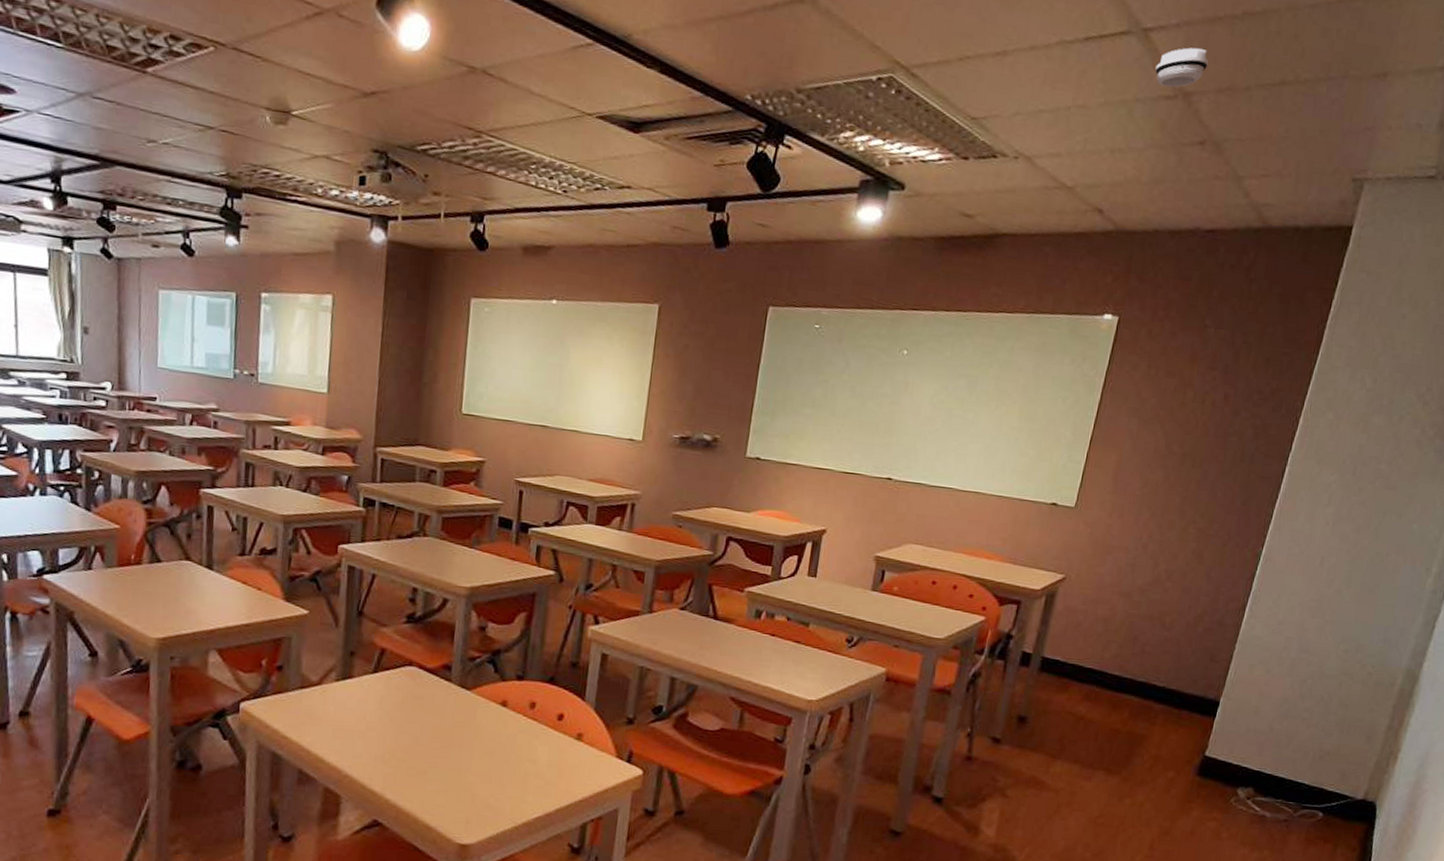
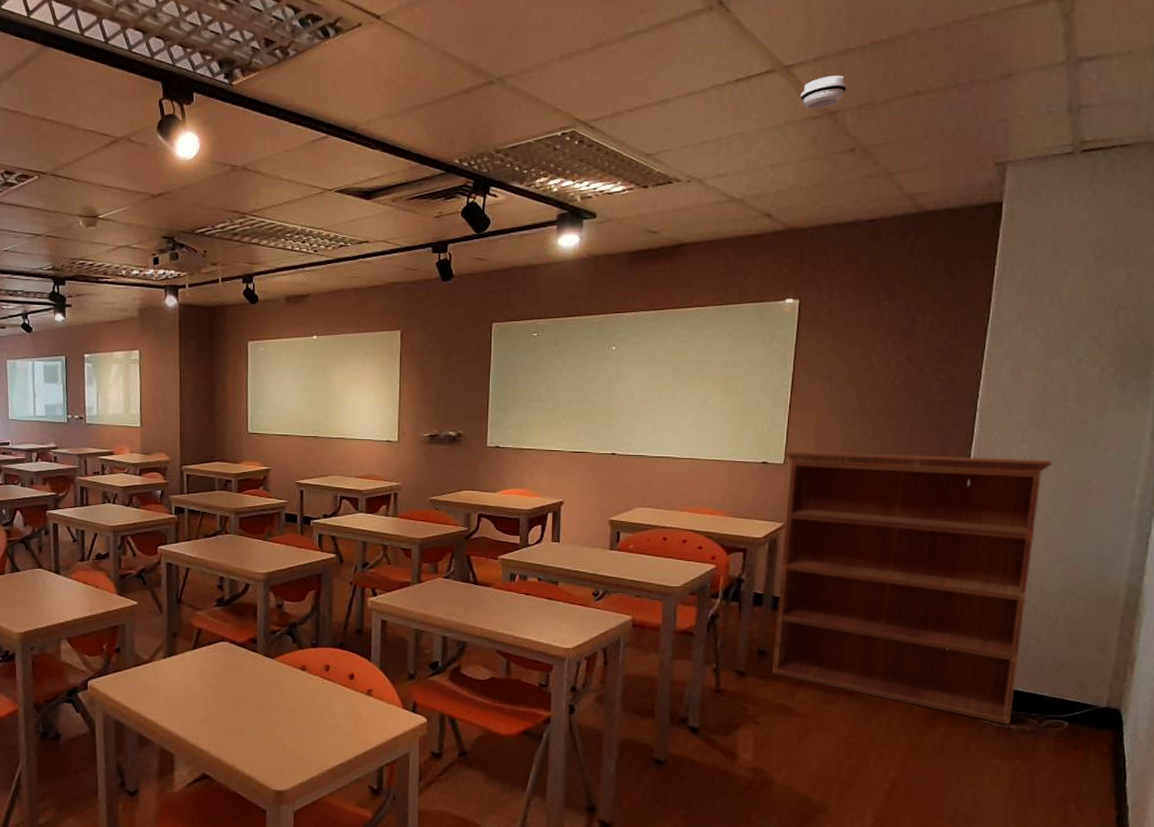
bookcase: none [1030,493,1354,812] -> present [772,451,1052,725]

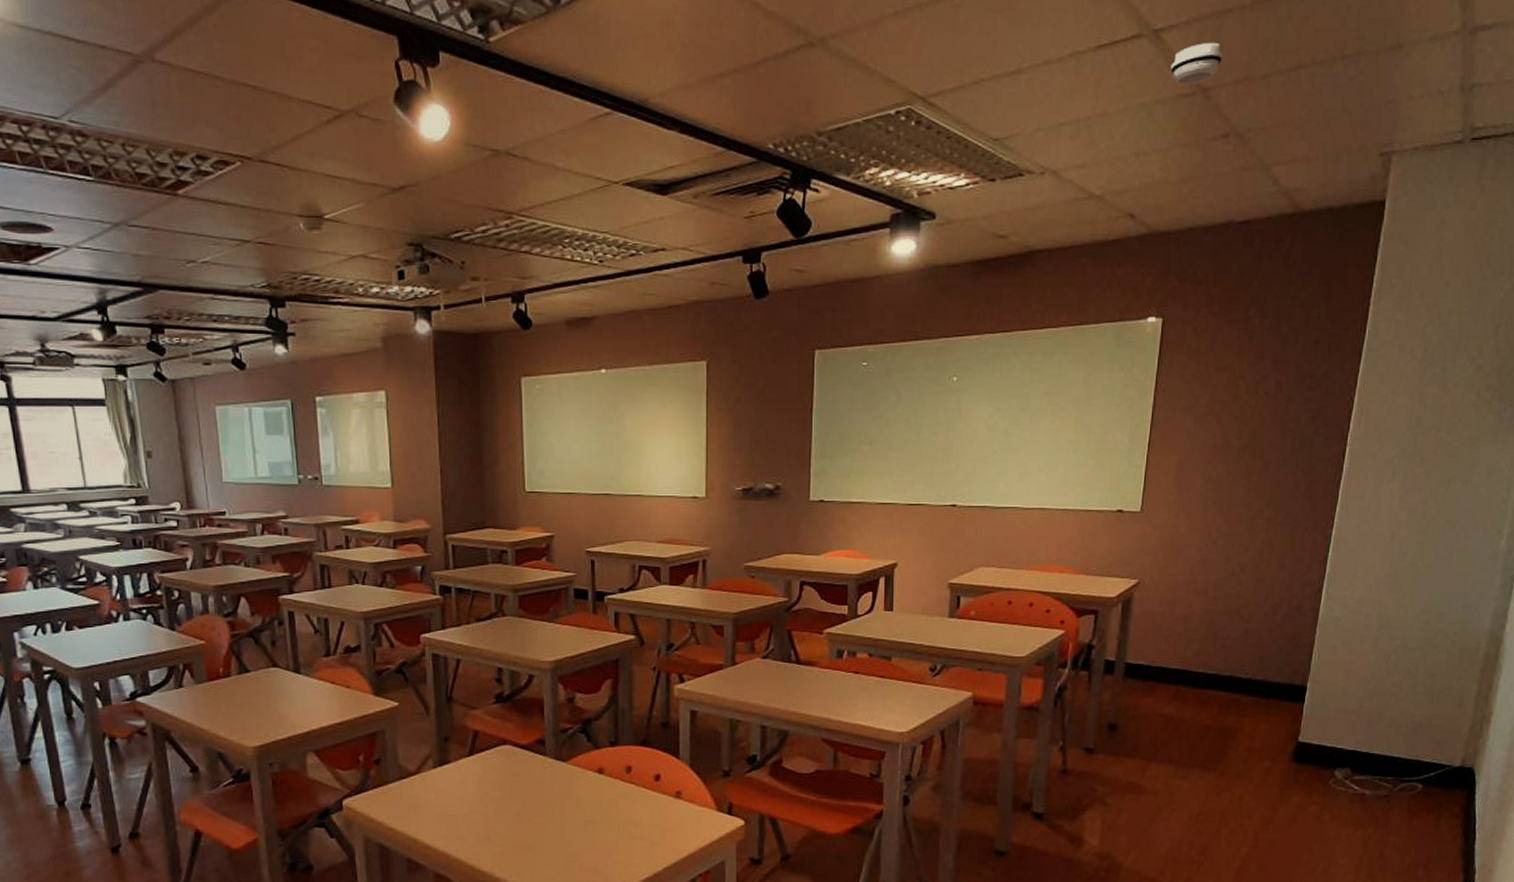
bookcase: present [772,451,1052,725] -> none [1123,495,1422,791]

